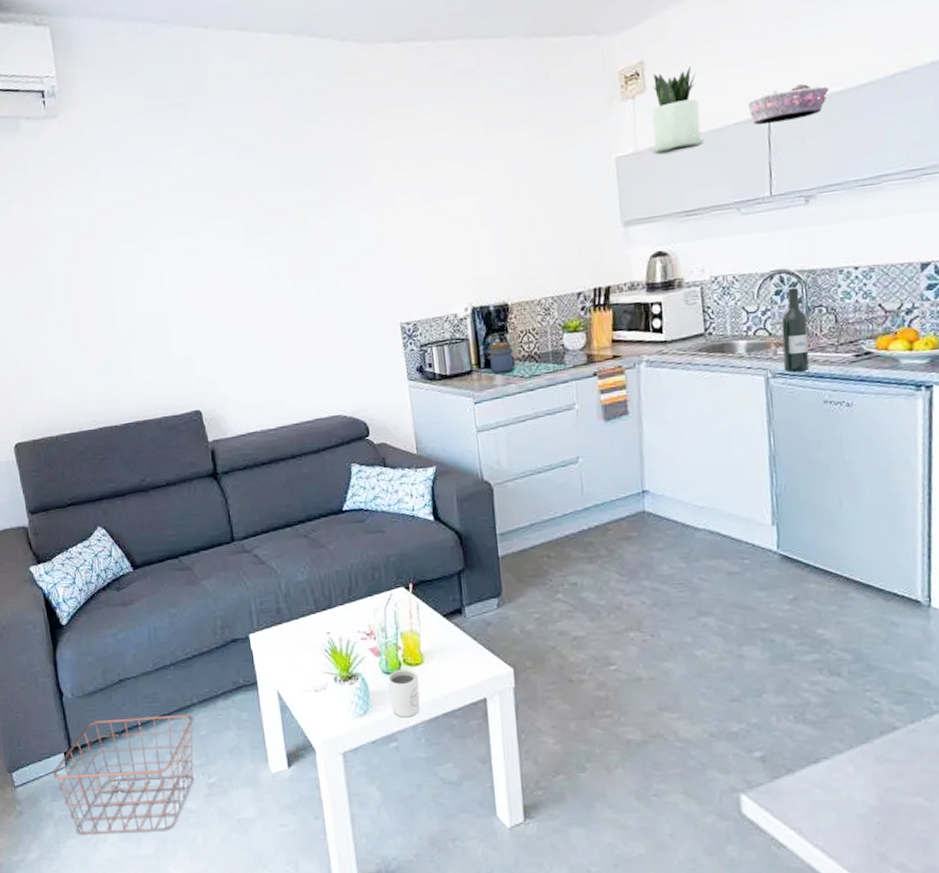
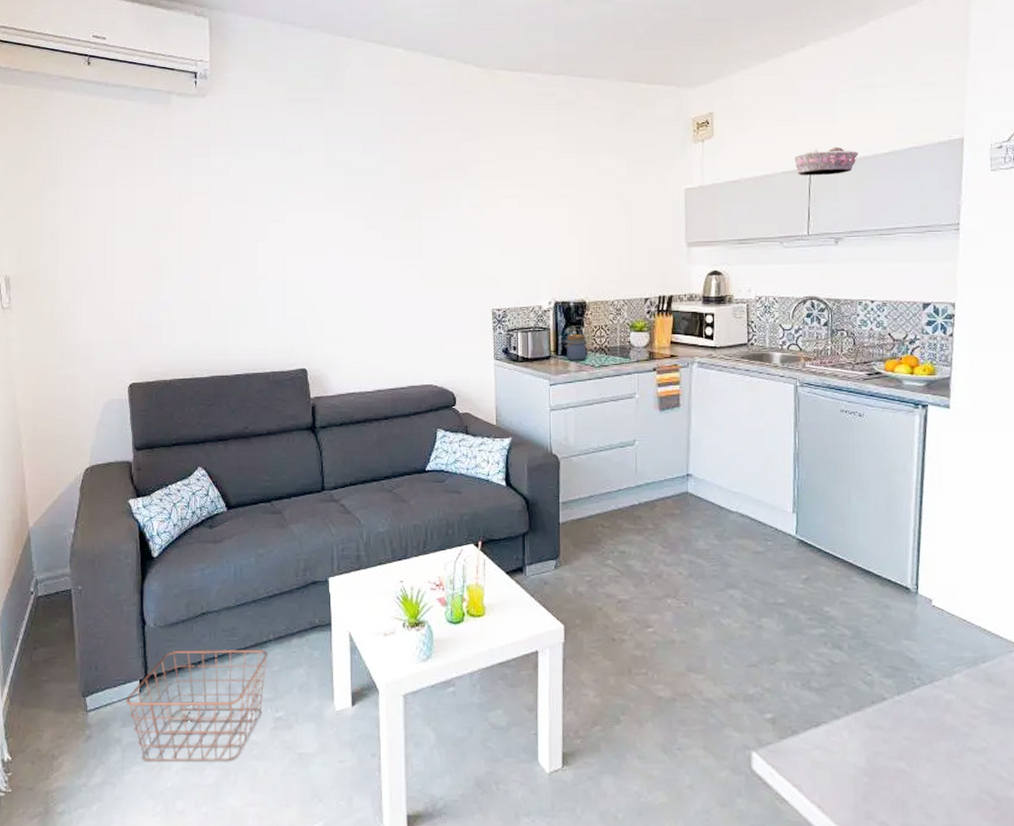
mug: present [387,668,420,718] -> none [451,619,479,665]
planter: present [650,66,707,156] -> none [713,121,759,191]
wine bottle: present [781,287,810,372] -> none [809,312,832,383]

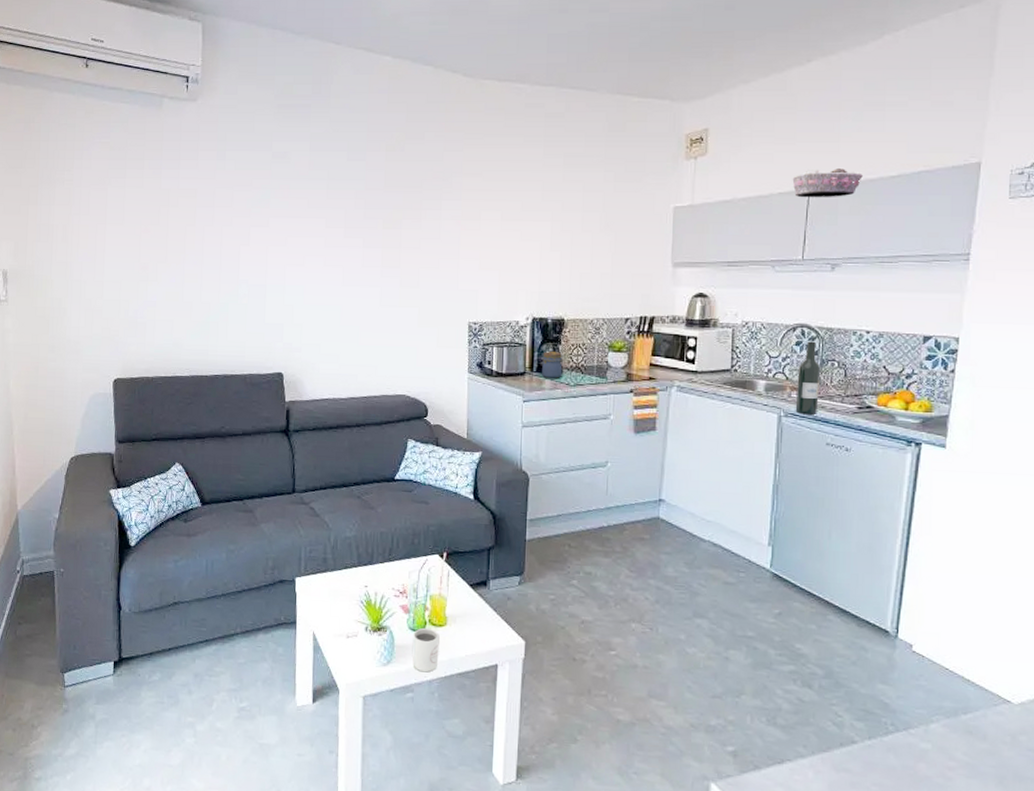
basket: present [126,649,268,762] -> none [101,636,235,745]
mug: none [451,619,479,665] -> present [412,627,440,673]
wine bottle: none [809,312,832,383] -> present [795,341,821,414]

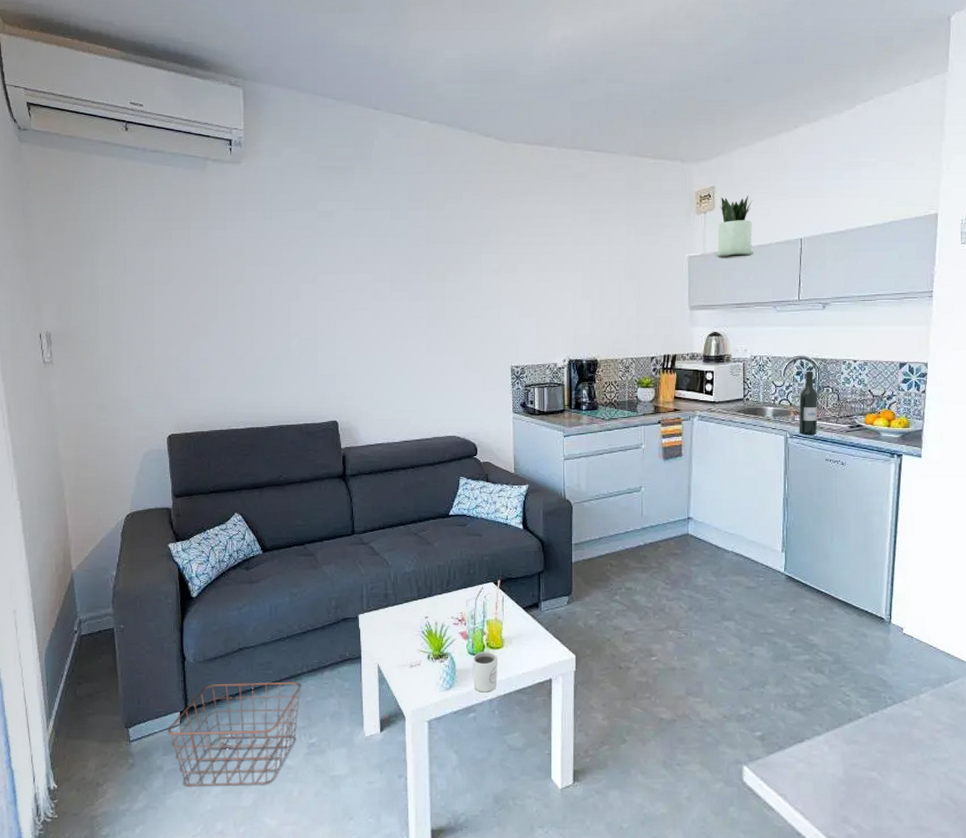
basket: none [101,636,235,745] -> present [167,681,301,786]
jar: present [542,352,564,380] -> none [579,390,599,415]
planter: none [704,139,753,211] -> present [714,195,756,259]
decorative basket: present [792,169,863,198] -> none [787,220,844,246]

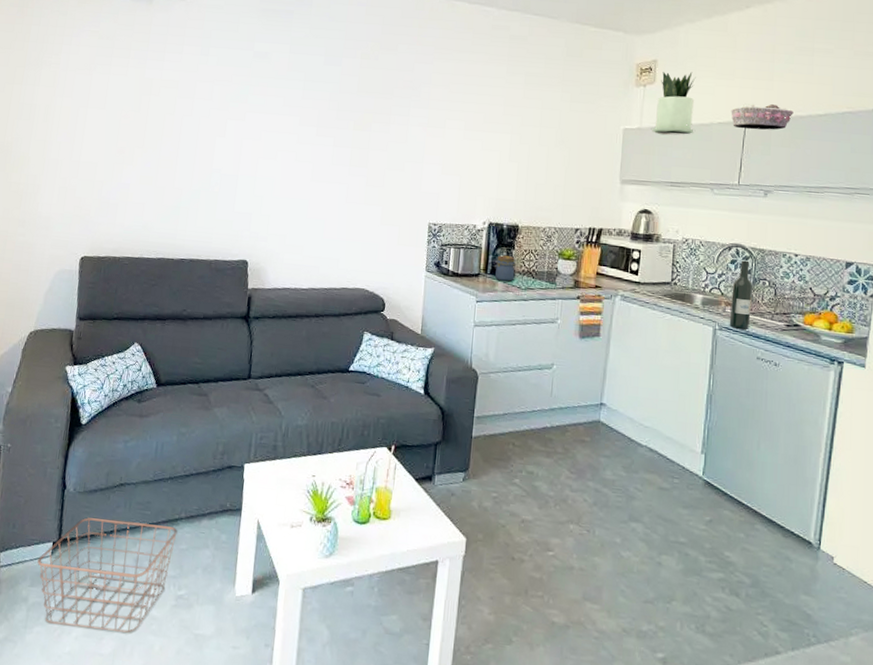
mug: present [472,651,498,693] -> none [354,520,383,566]
jar: none [579,390,599,415] -> present [495,255,517,283]
decorative basket: none [787,220,844,246] -> present [731,103,793,130]

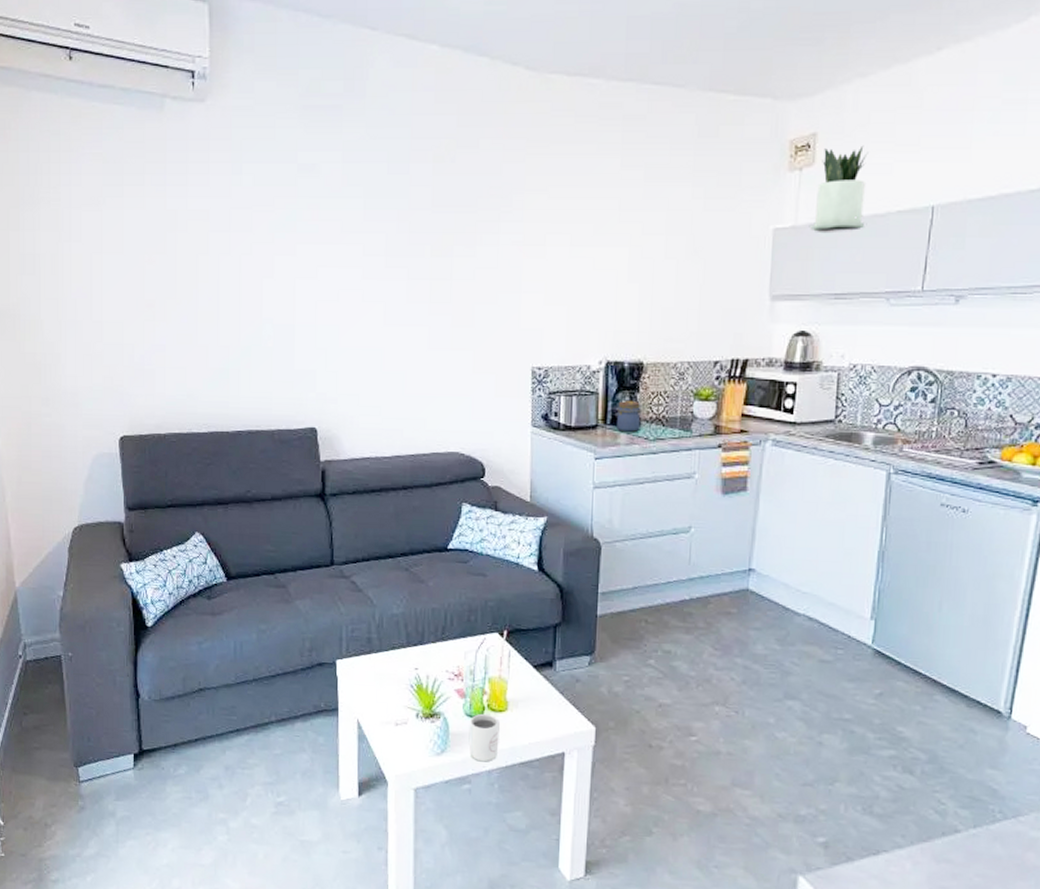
basket: present [37,517,178,633] -> none [120,725,269,843]
mug: none [354,520,383,566] -> present [468,713,500,762]
wine bottle: present [729,260,754,329] -> none [907,386,939,471]
decorative basket: present [731,103,793,130] -> none [914,181,997,217]

